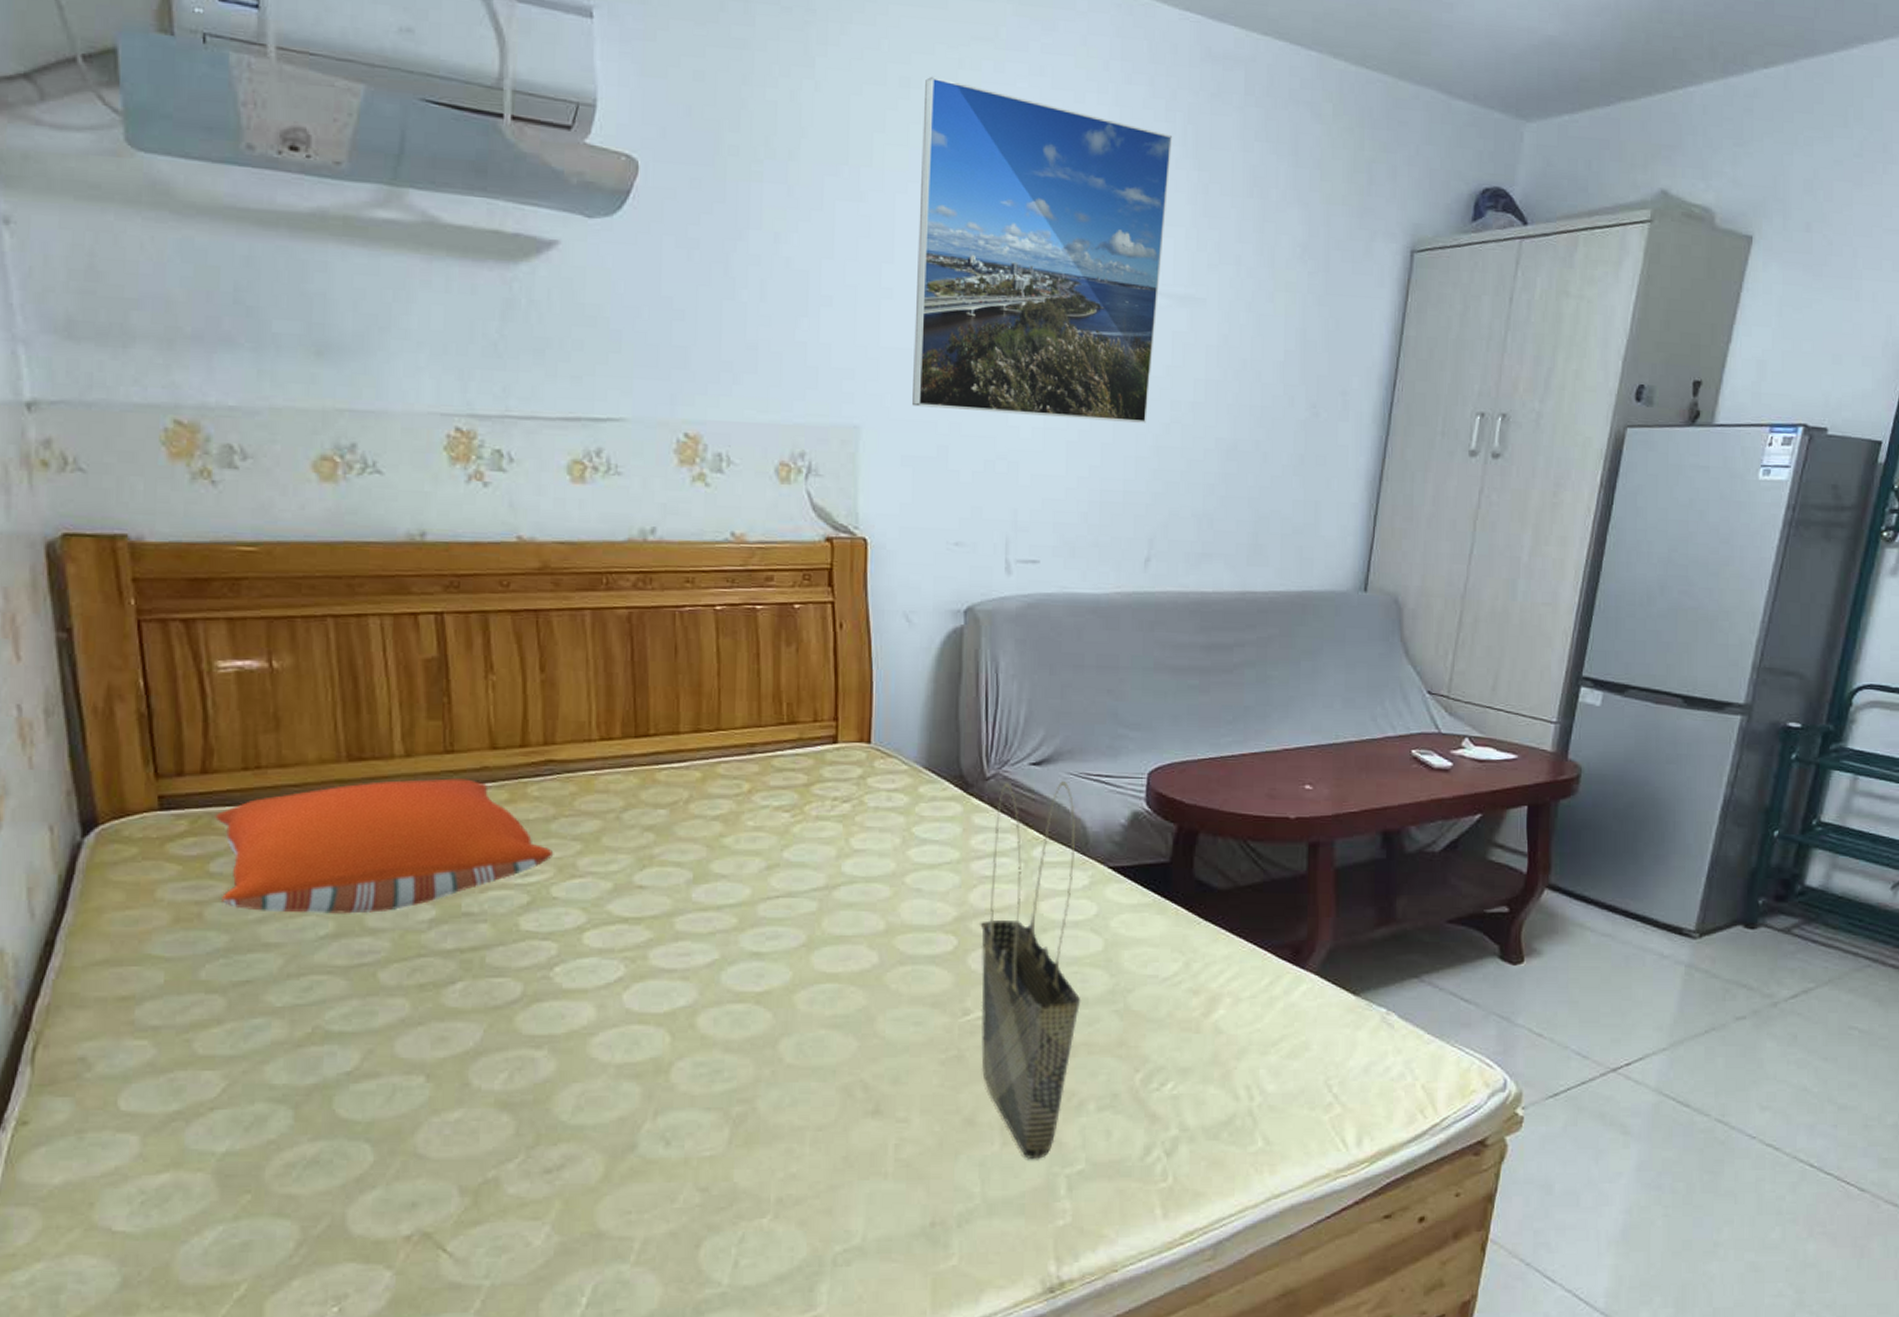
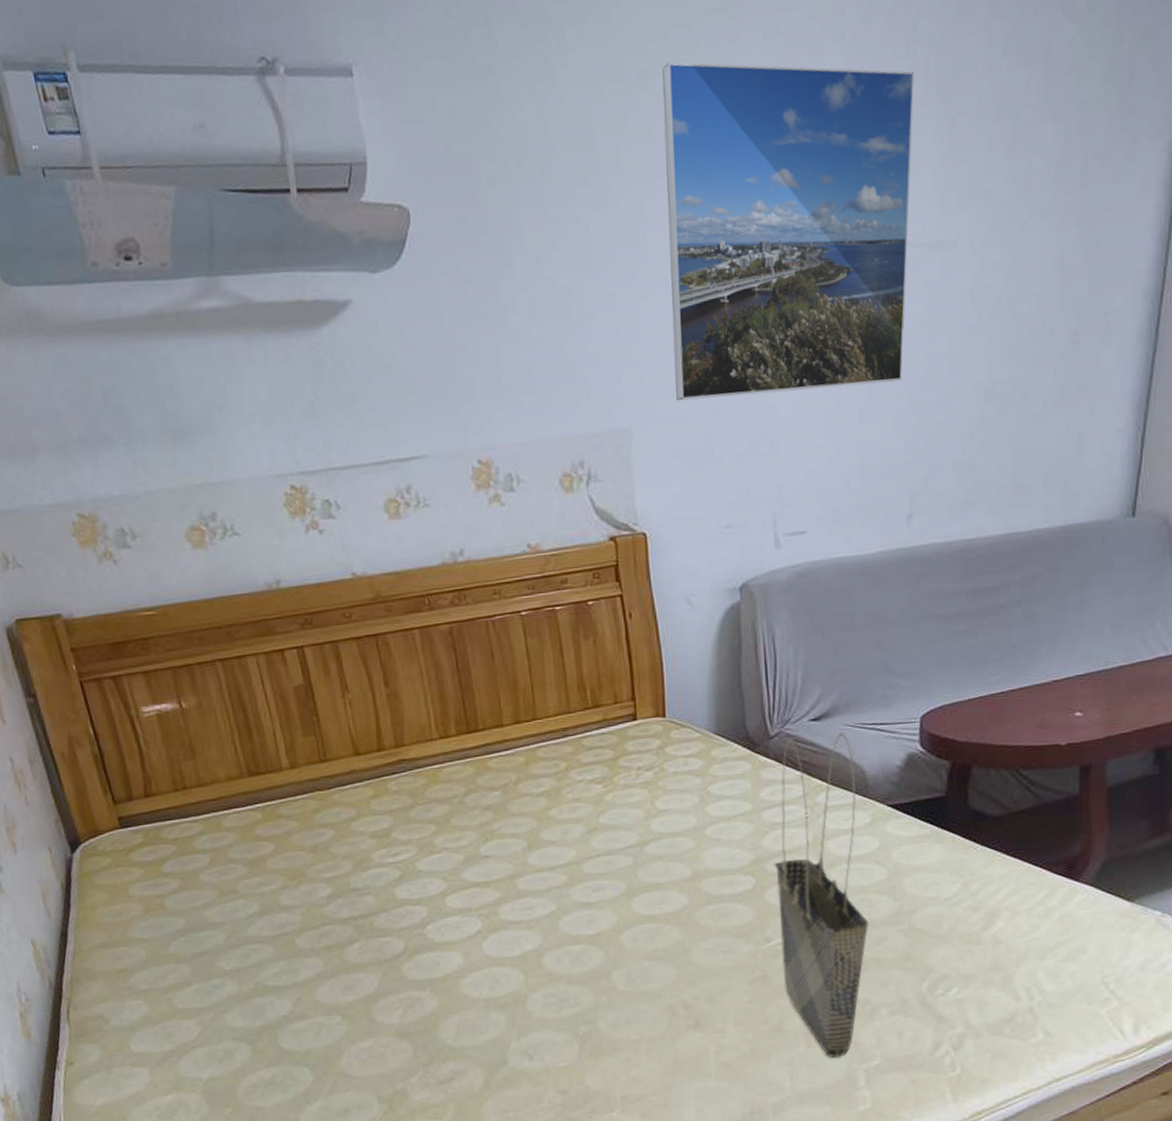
pillow: present [215,778,554,914] -> none [160,781,415,900]

